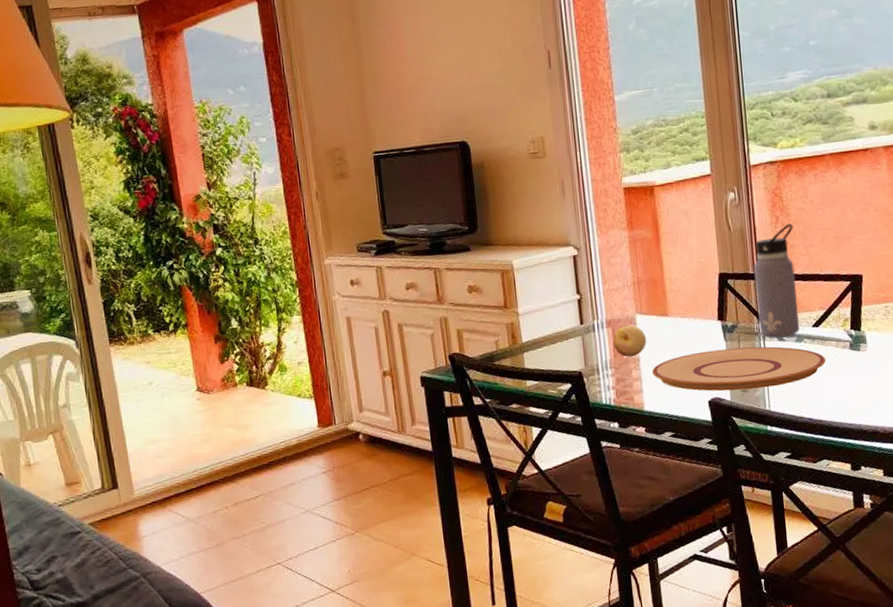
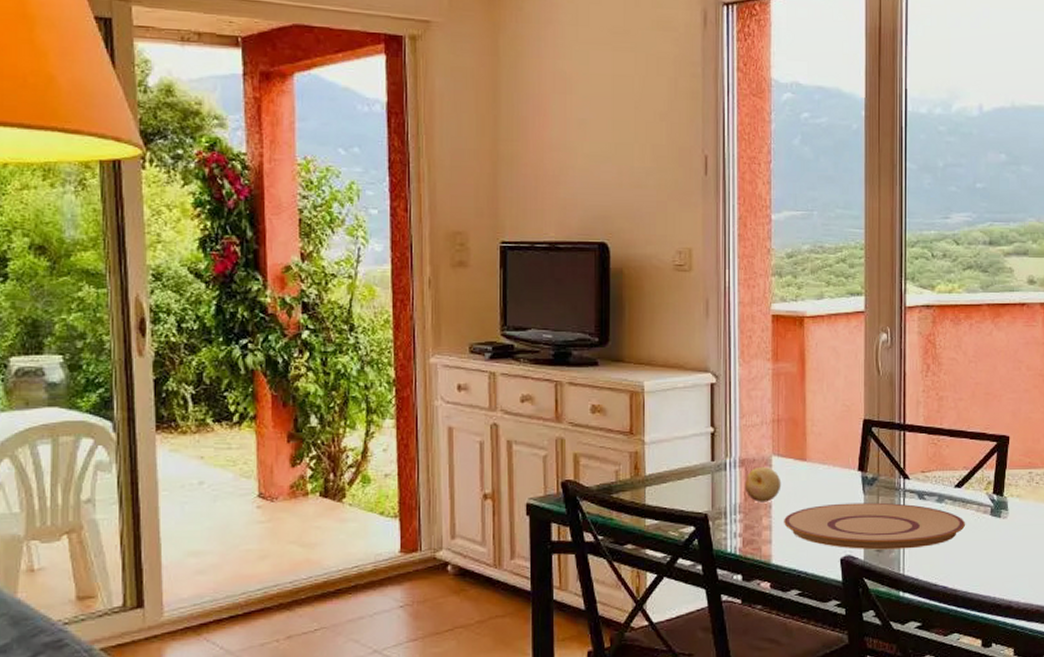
water bottle: present [753,223,799,338] -> none [900,373,945,496]

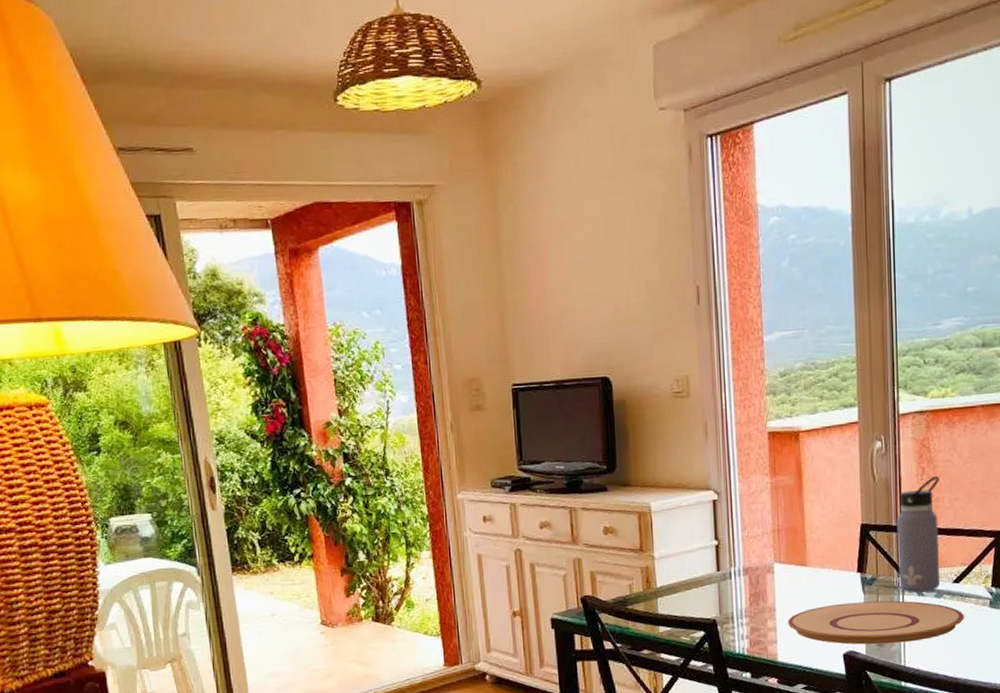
fruit: present [744,466,781,502] -> none [749,573,784,607]
water bottle: none [900,373,945,496] -> present [896,475,940,593]

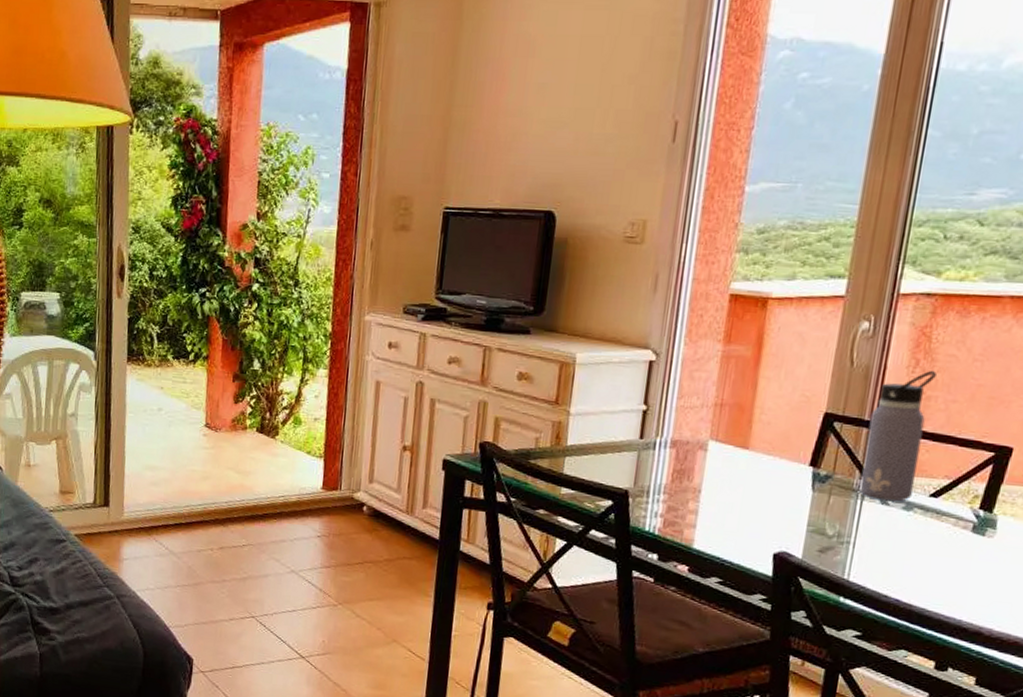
plate: present [788,600,964,645] -> none [713,496,936,555]

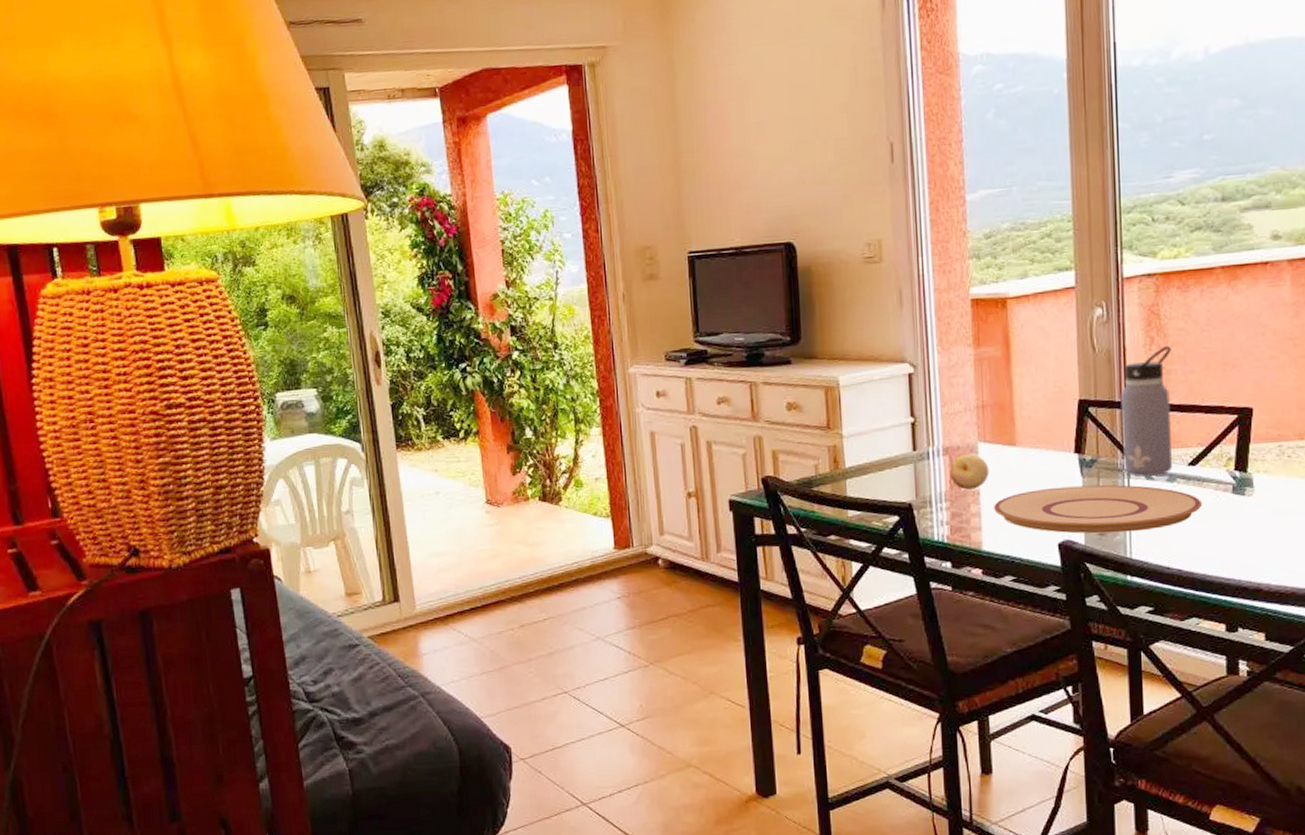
fruit: none [673,449,716,487] -> present [949,453,990,490]
plate: none [713,496,936,555] -> present [994,485,1202,534]

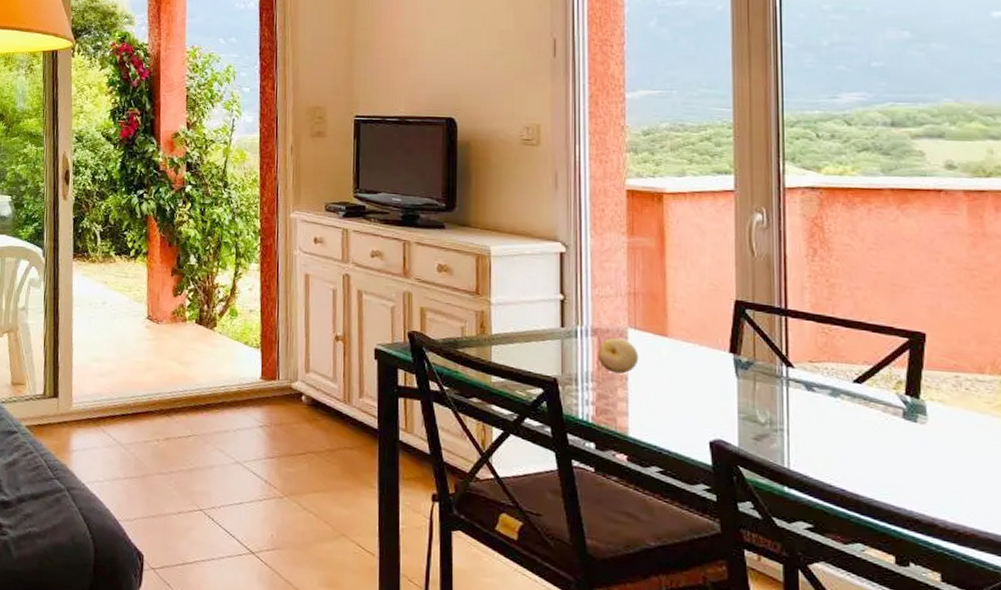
plate: present [994,485,1202,534] -> none [642,383,868,443]
water bottle: present [1120,345,1173,476] -> none [780,258,837,388]

